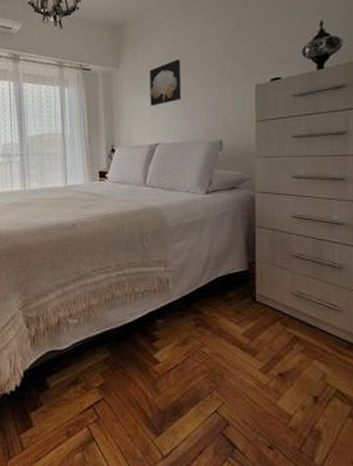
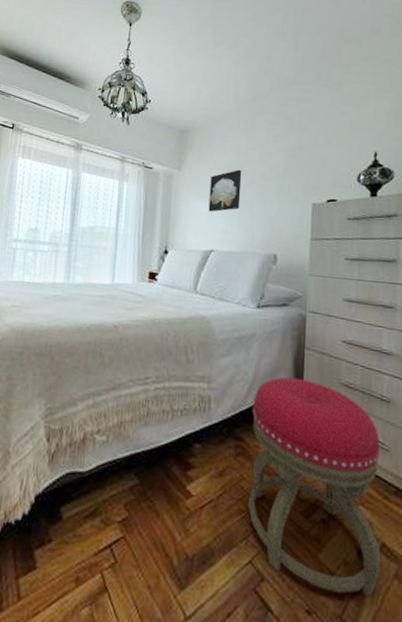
stool: none [208,254,336,434] -> present [248,377,381,598]

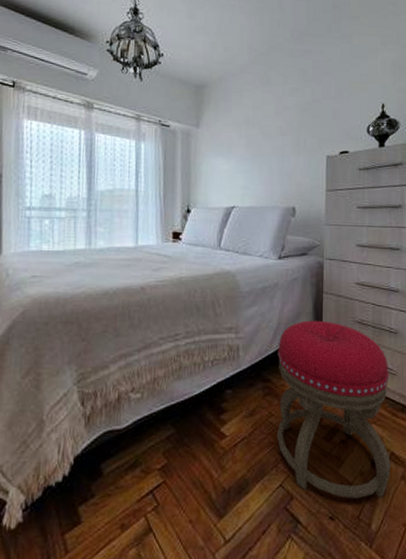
wall art: present [208,169,242,212] -> none [228,124,260,169]

